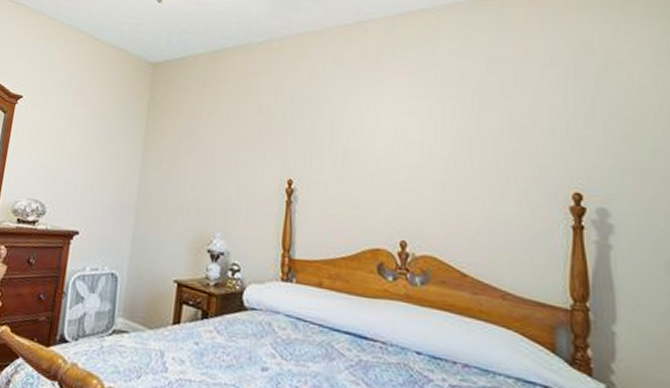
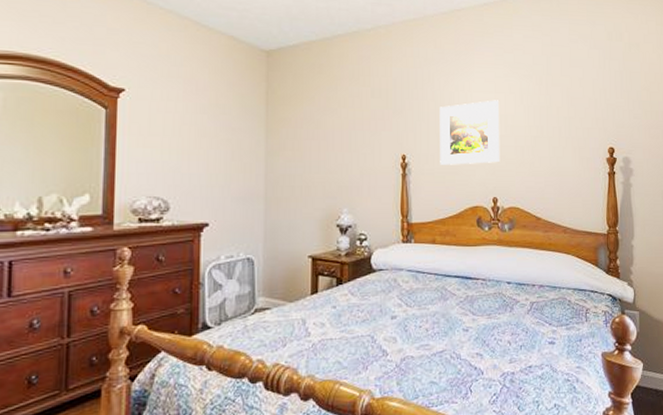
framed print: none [333,123,414,199] -> present [440,100,500,165]

